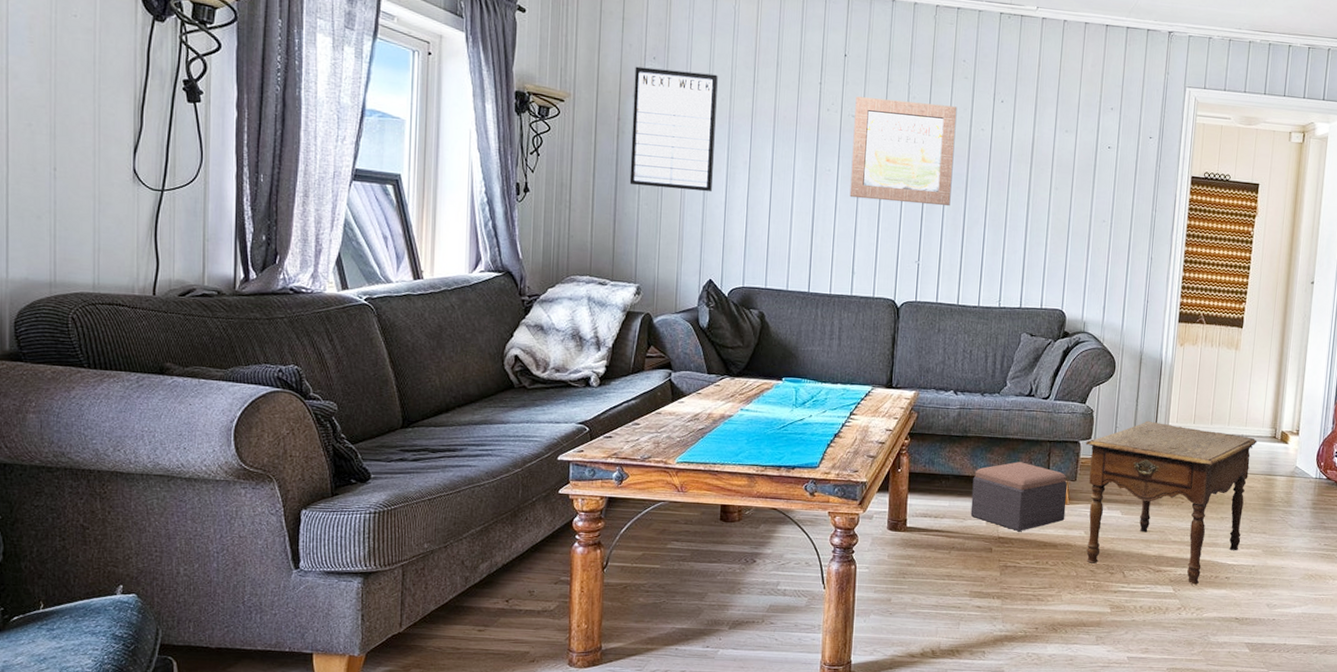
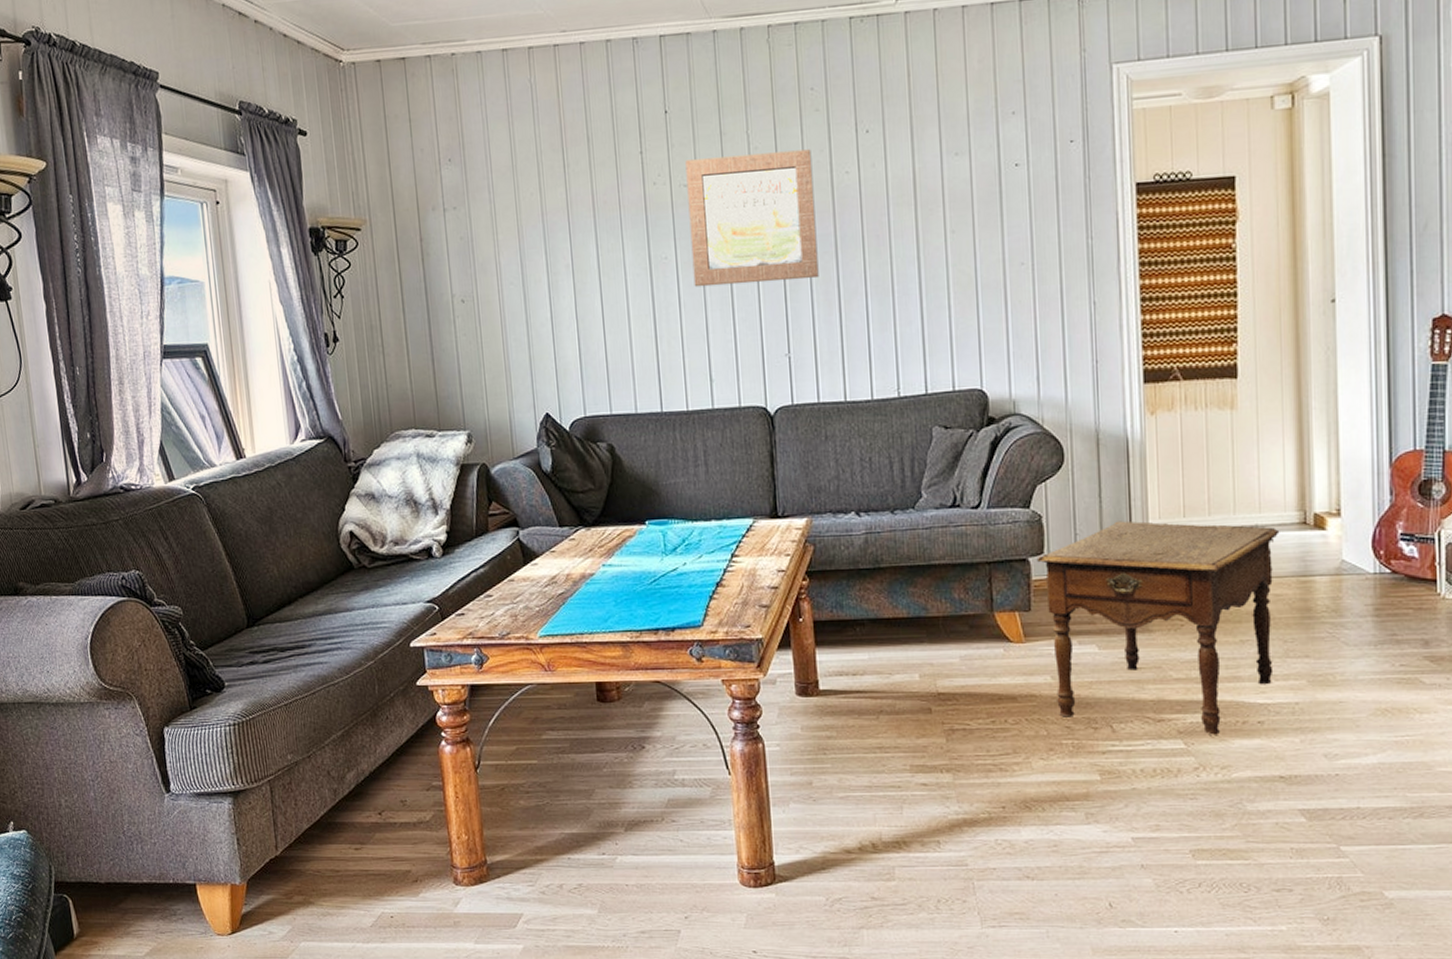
writing board: present [629,66,718,192] -> none [430,166,535,315]
footstool: present [970,462,1068,532] -> none [895,593,1022,684]

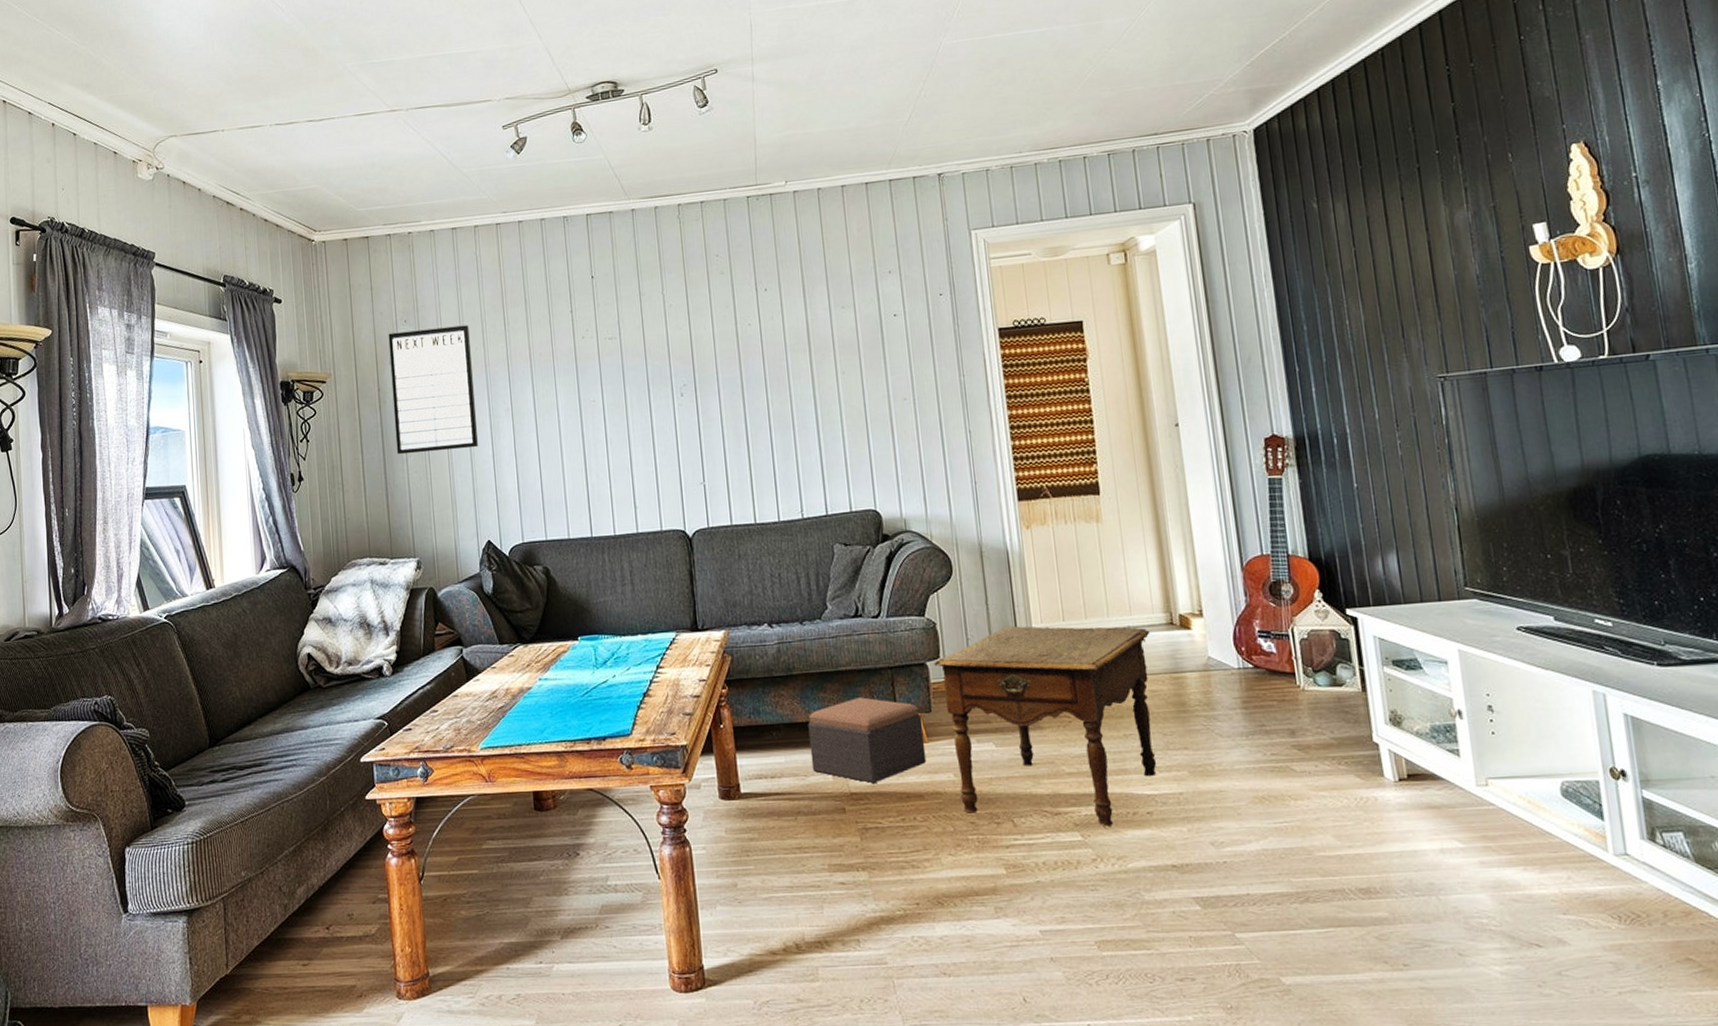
writing board: none [430,166,535,315] -> present [388,325,479,455]
wall art: present [685,149,819,287] -> none [610,306,728,426]
footstool: none [895,593,1022,684] -> present [808,697,927,784]

